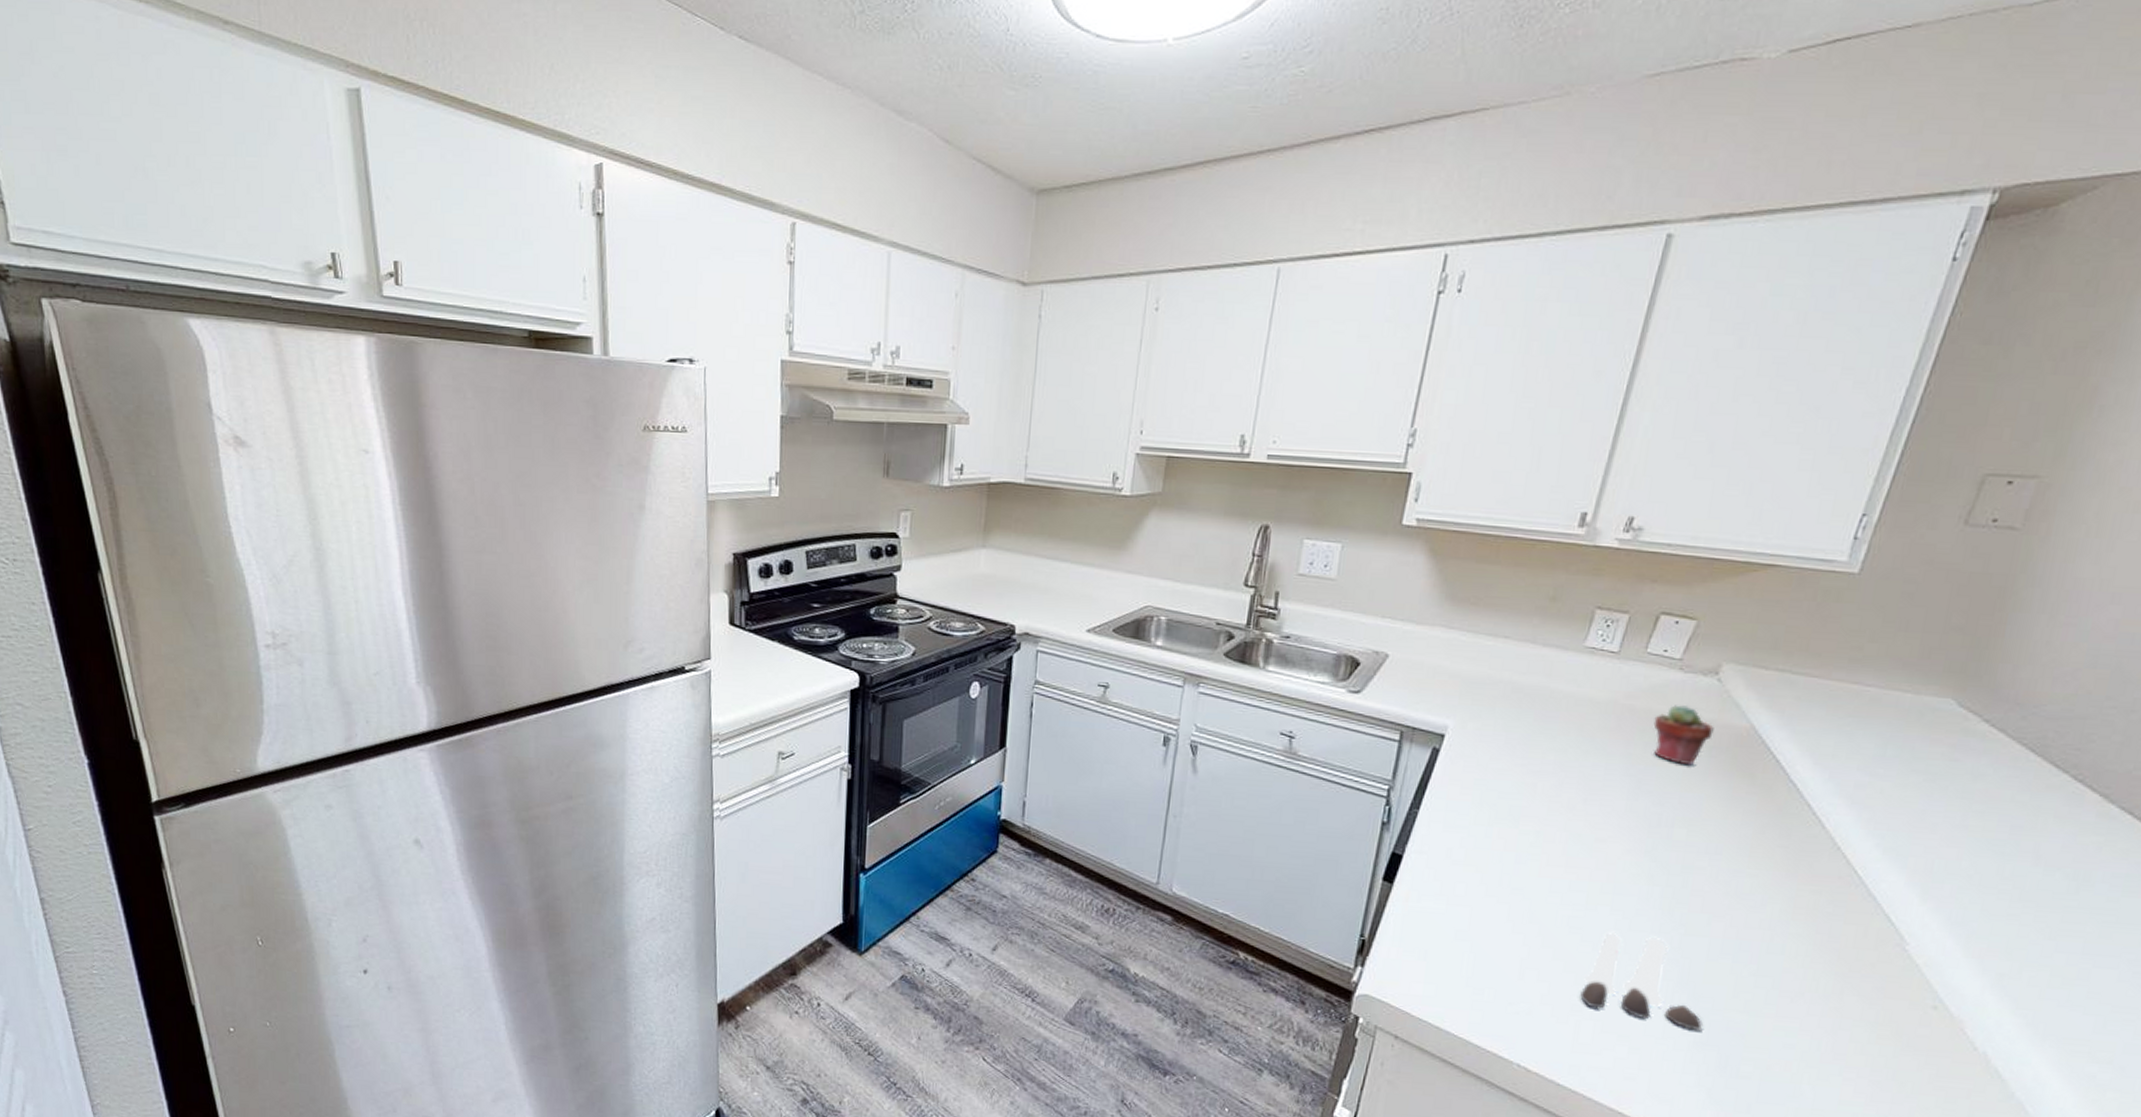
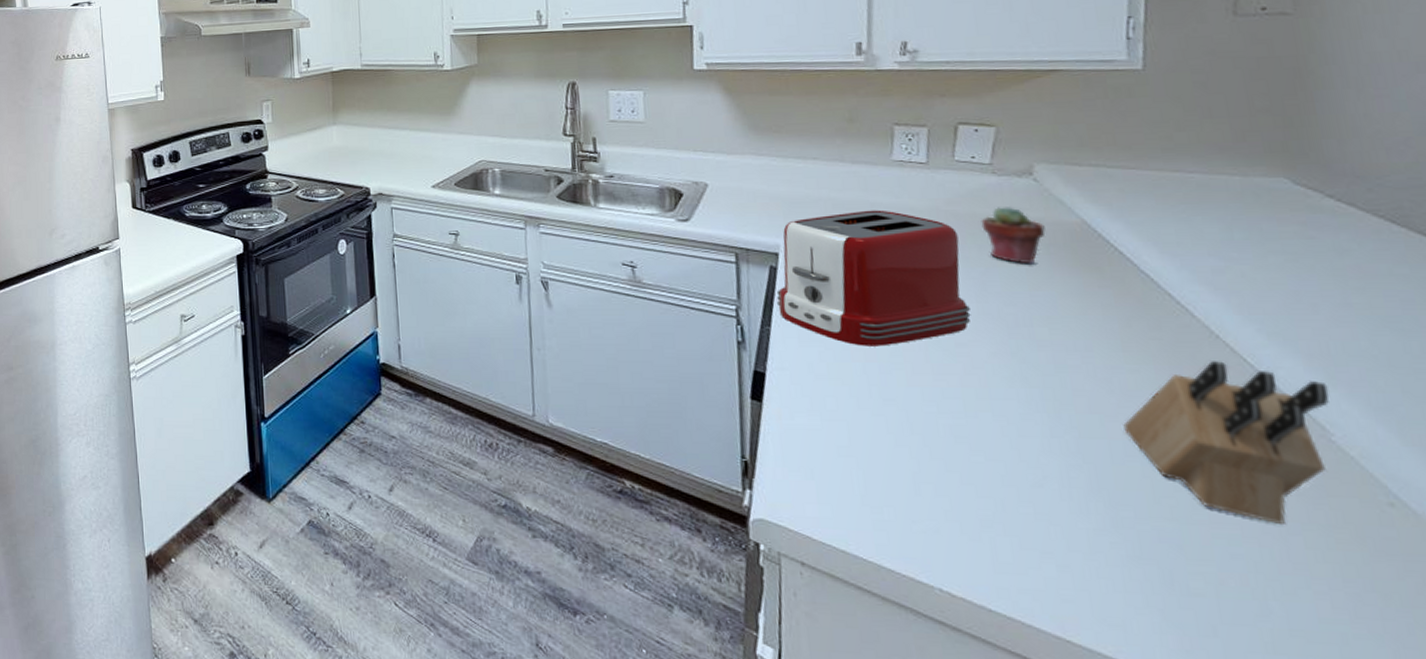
toaster: none [1431,697,1628,837] -> present [776,210,971,347]
salt and pepper shaker set: present [1580,933,1702,1031] -> none [985,440,1131,544]
knife block: none [1727,871,1920,1020] -> present [1123,361,1330,524]

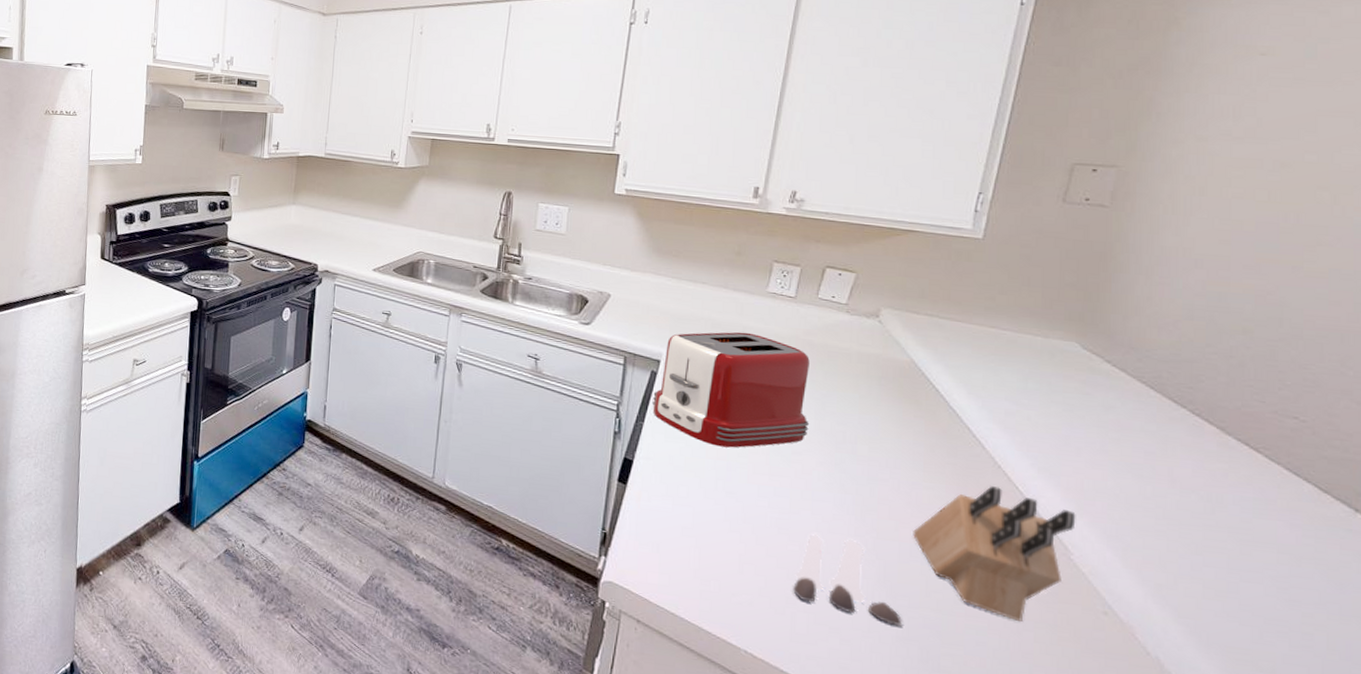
potted succulent: present [981,207,1046,264] -> none [830,341,881,392]
salt and pepper shaker set: none [985,440,1131,544] -> present [793,534,902,626]

